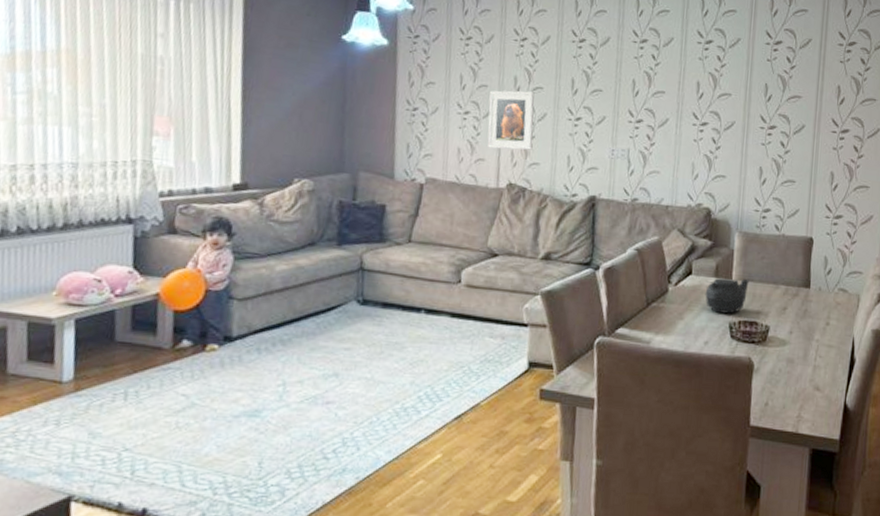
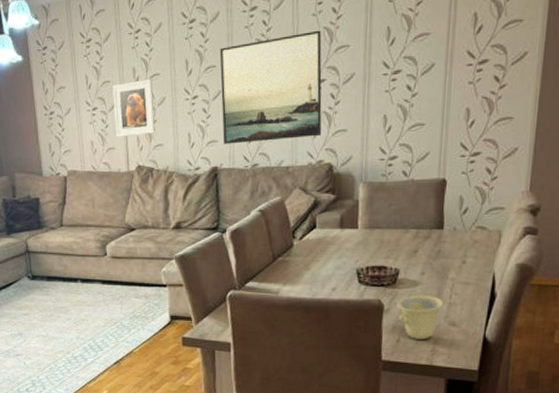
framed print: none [604,73,706,179] -> present [219,30,322,144]
teapot: present [705,278,749,314] -> none [330,226,376,261]
cup: none [766,355,810,404] -> present [397,295,444,339]

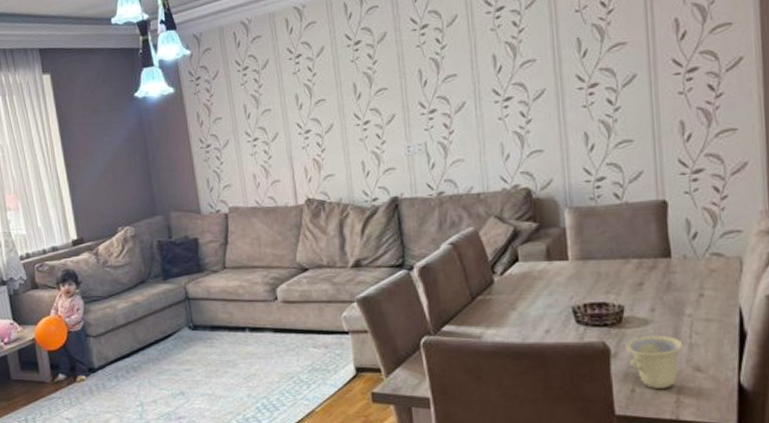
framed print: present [112,79,156,137] -> none [273,105,325,169]
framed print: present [219,30,322,144] -> none [390,45,515,172]

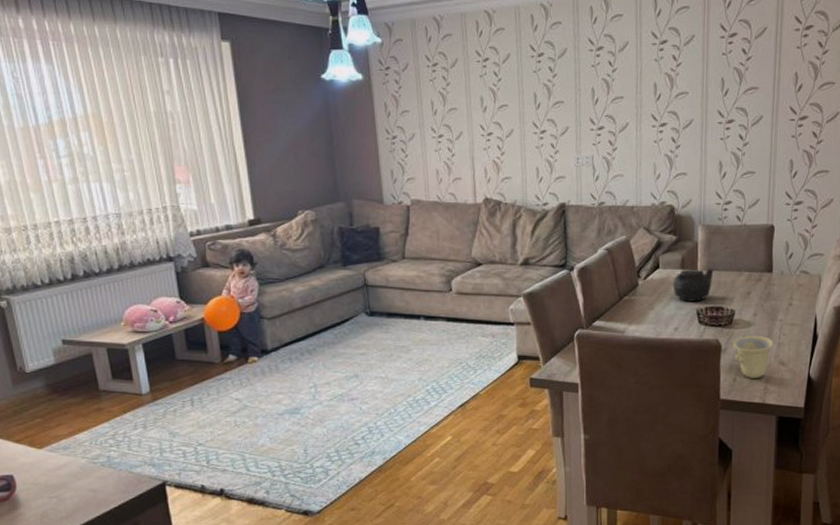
teapot: none [537,257,591,298] -> present [673,268,714,302]

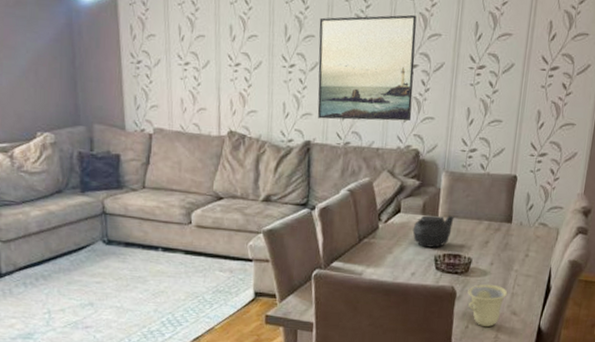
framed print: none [567,75,664,181] -> present [317,14,417,121]

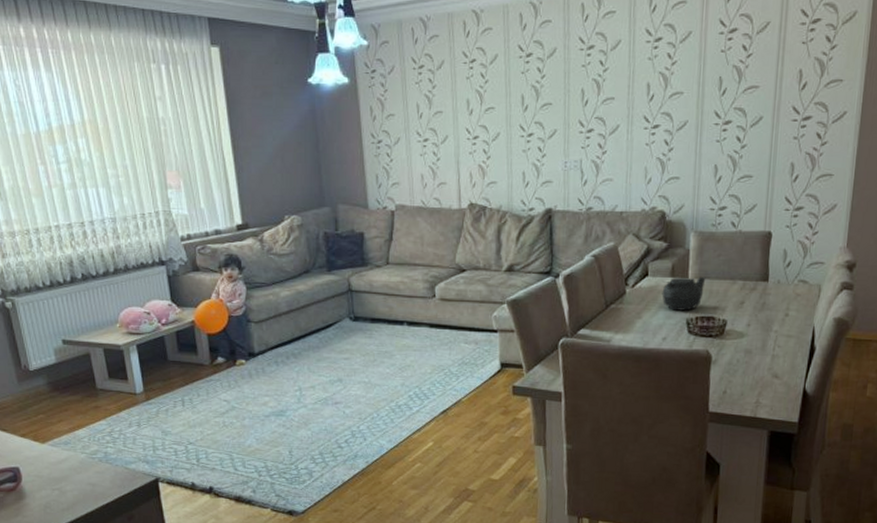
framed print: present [317,14,417,121] -> none [556,74,657,186]
cup: present [468,284,508,327] -> none [724,346,768,391]

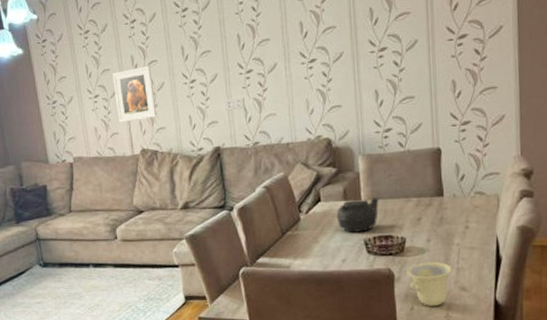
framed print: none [444,113,489,172] -> present [111,66,157,123]
cup: none [724,346,768,391] -> present [407,261,453,306]

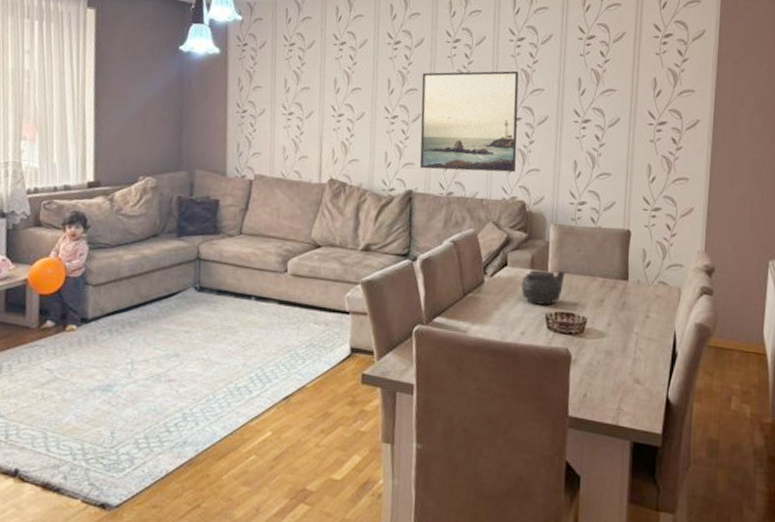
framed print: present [111,66,157,123] -> none [310,91,354,148]
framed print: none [213,13,318,125] -> present [419,70,519,173]
cup: present [407,261,453,306] -> none [584,347,629,396]

